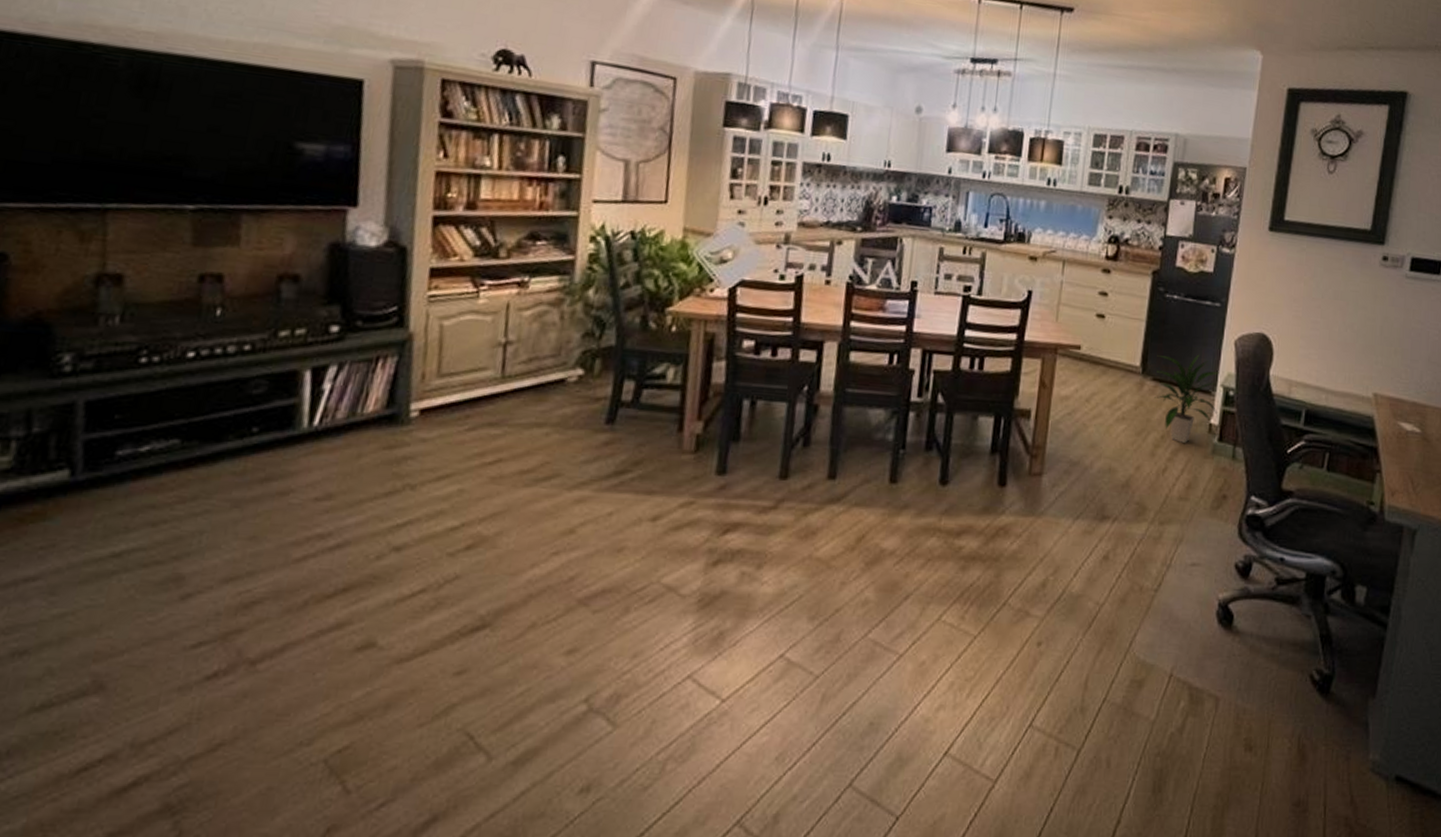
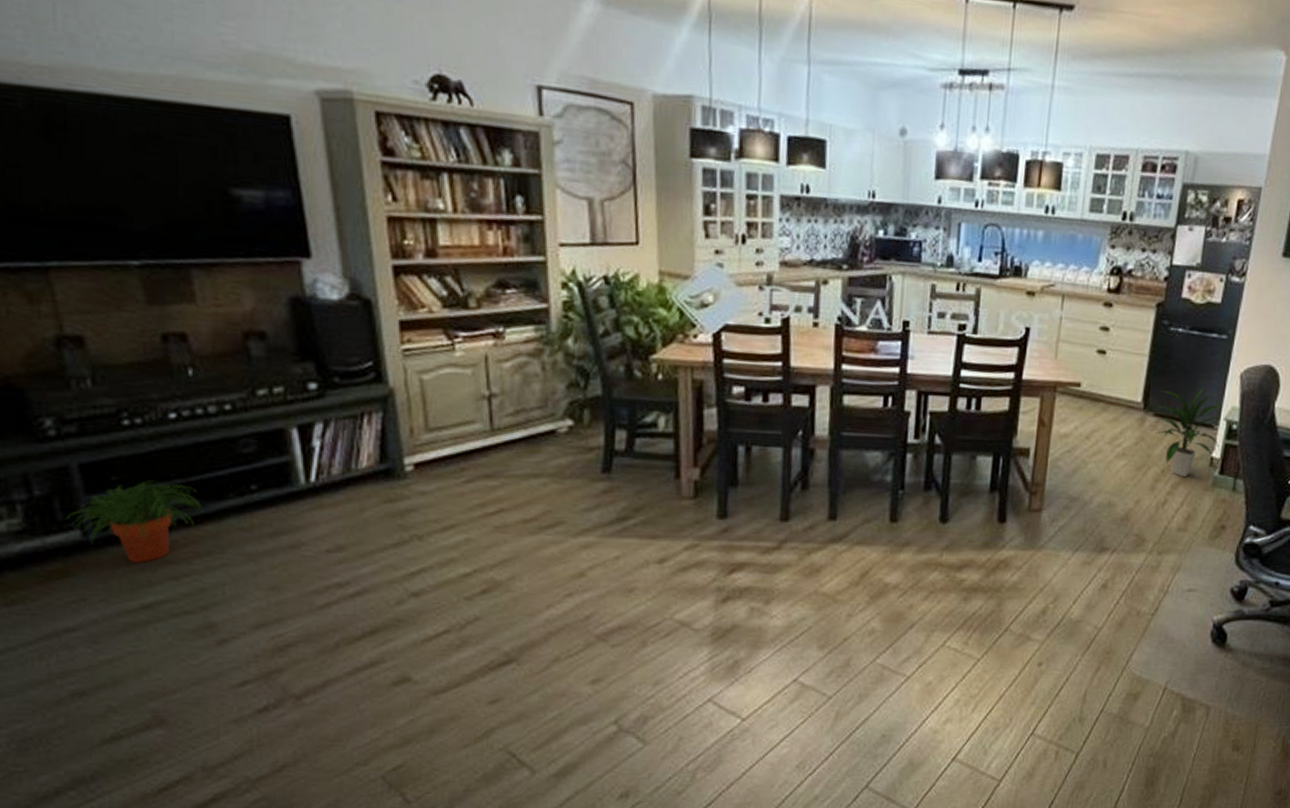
potted plant: none [58,419,199,507] -> present [66,480,203,563]

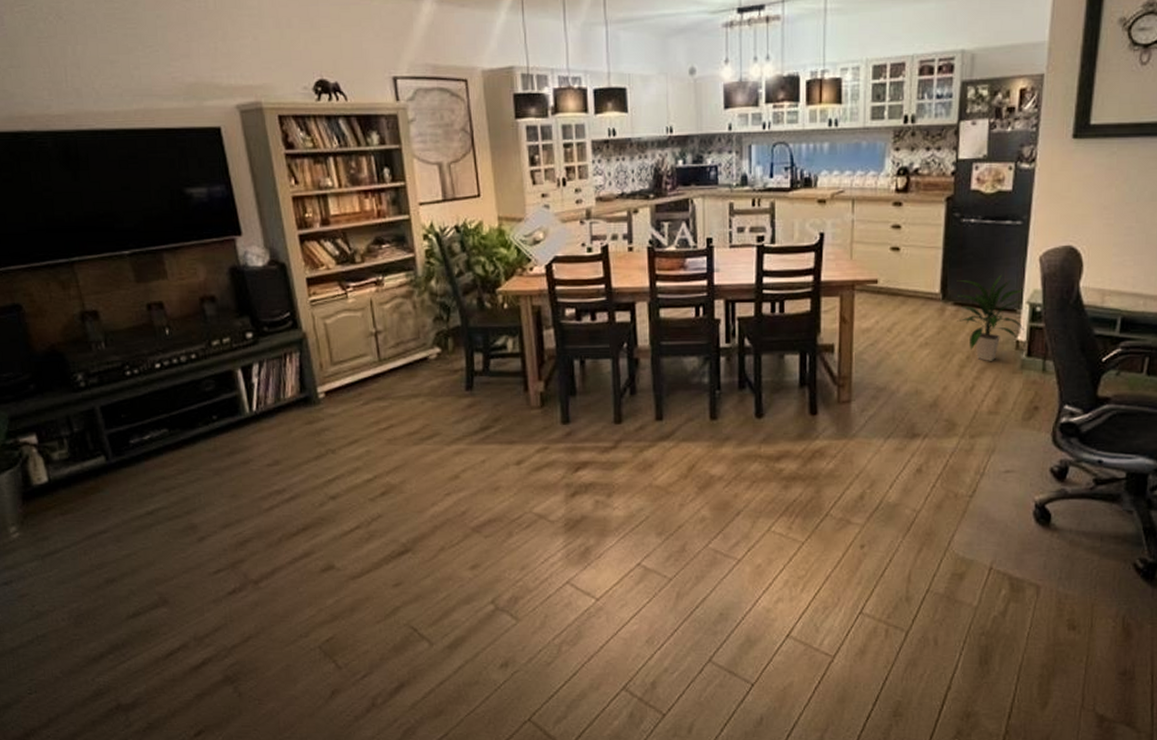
potted plant: present [66,480,203,563] -> none [95,416,182,479]

